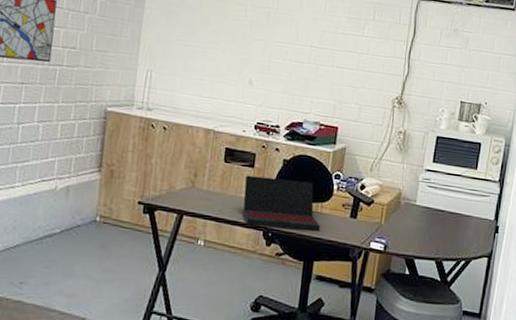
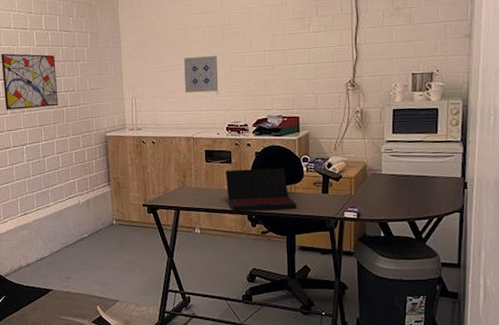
wall art: none [214,36,258,82] -> present [184,56,219,93]

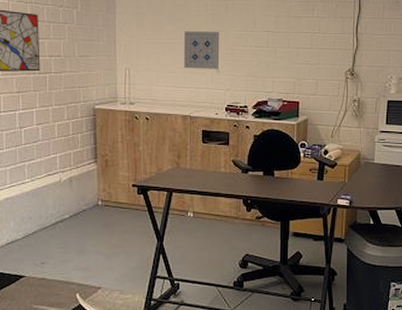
laptop: present [226,168,296,212] -> none [223,152,292,196]

